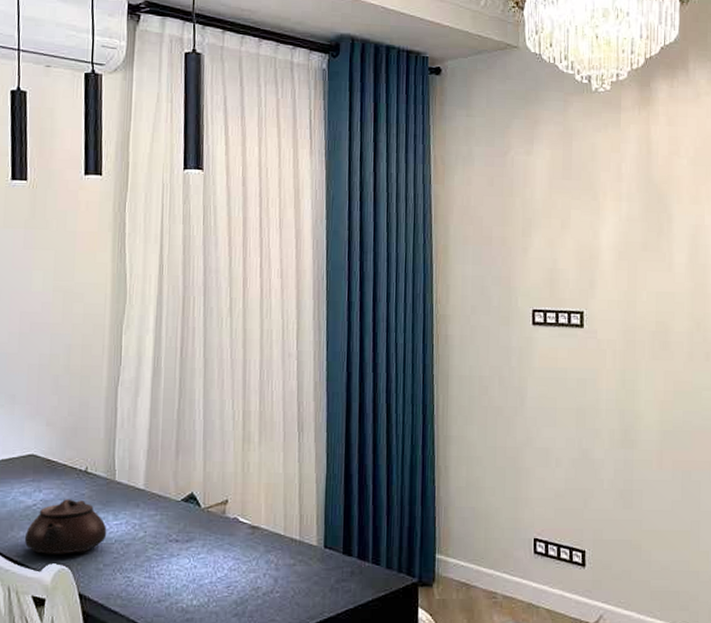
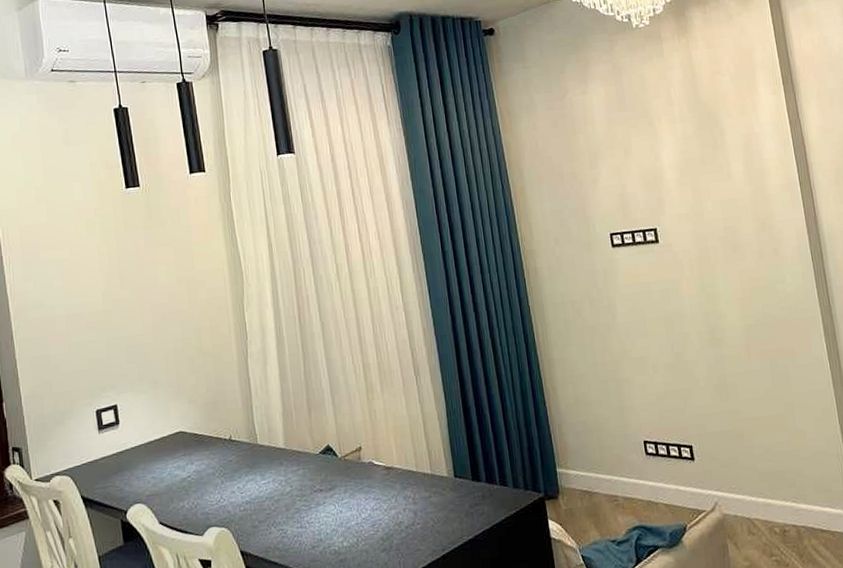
teapot: present [24,499,107,554] -> none [184,466,258,520]

